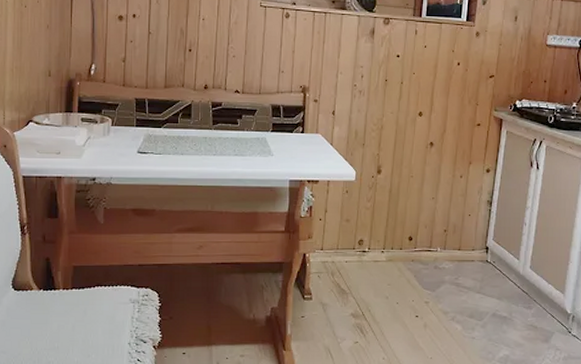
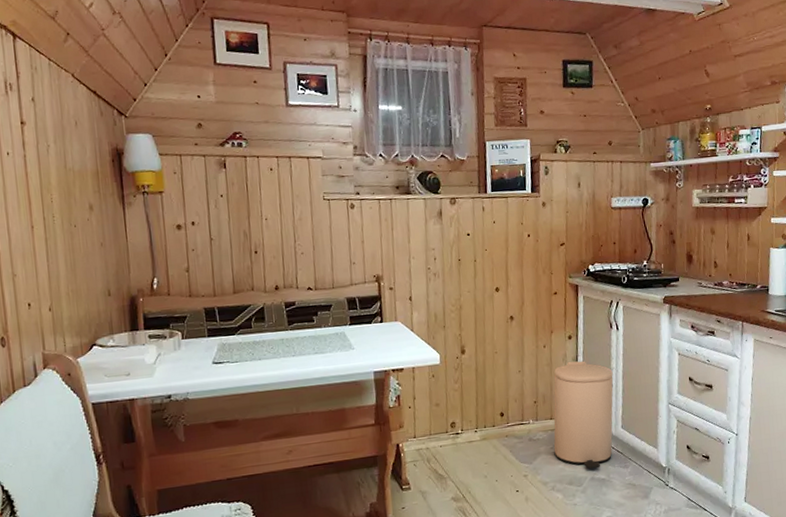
pedal bin: none [458,194,528,306] -> present [553,360,614,469]

